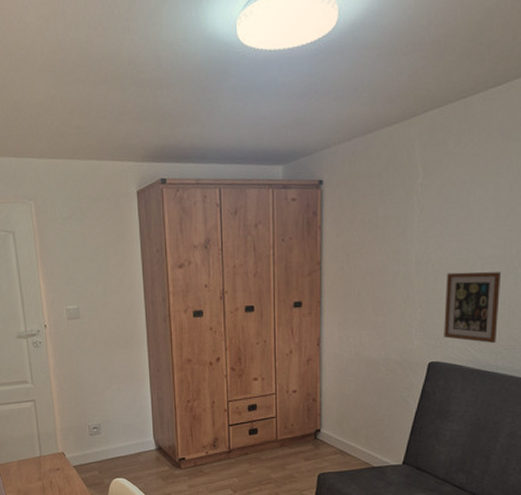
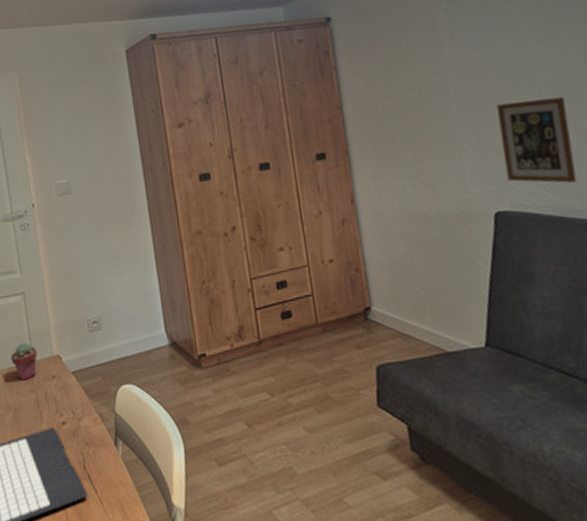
potted succulent: none [21,441,45,471] -> present [10,343,38,380]

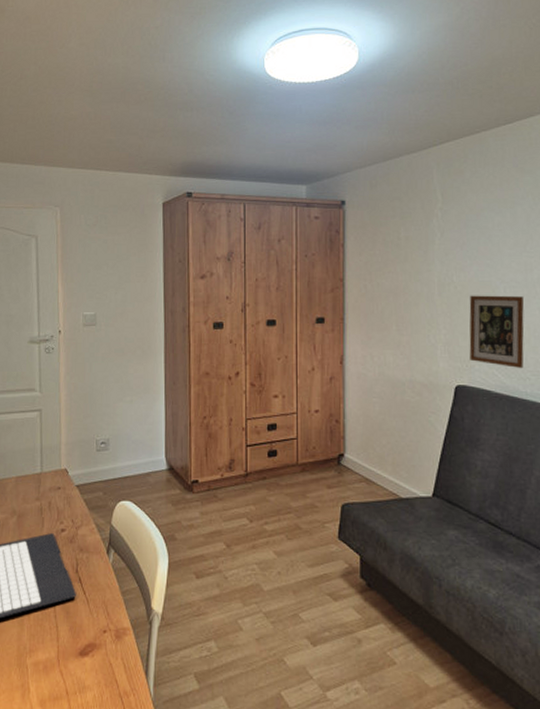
potted succulent: present [10,343,38,380] -> none [21,455,47,489]

